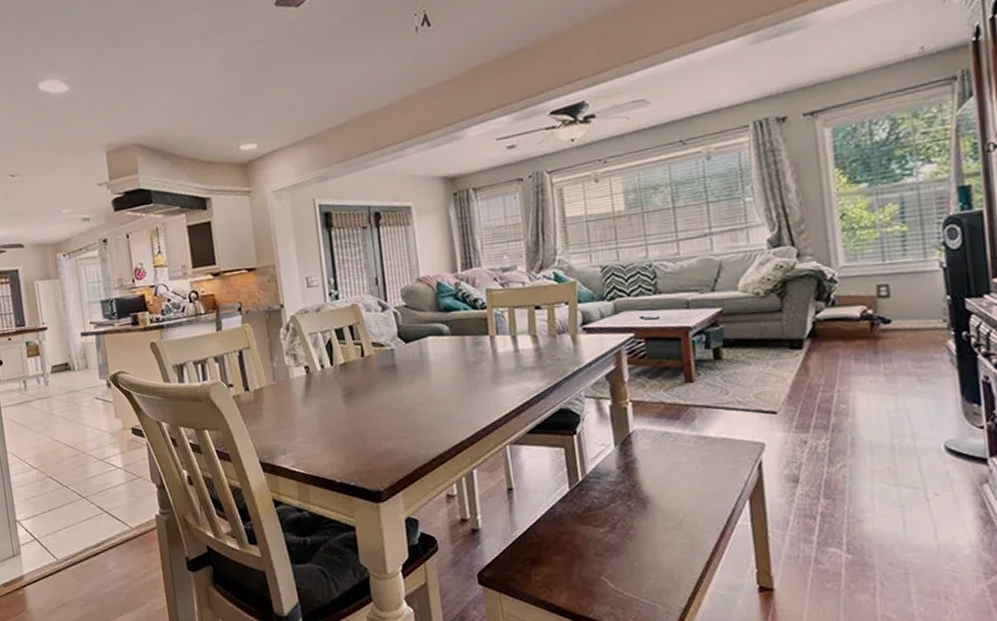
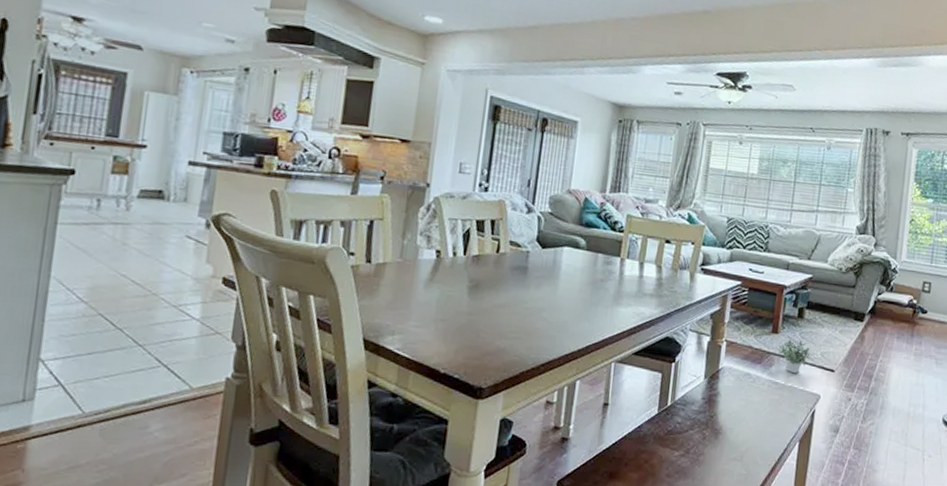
potted plant: none [696,385,743,424] -> present [777,340,812,374]

